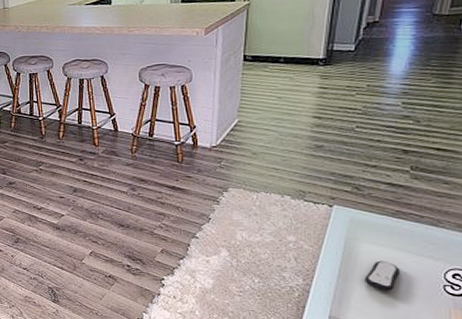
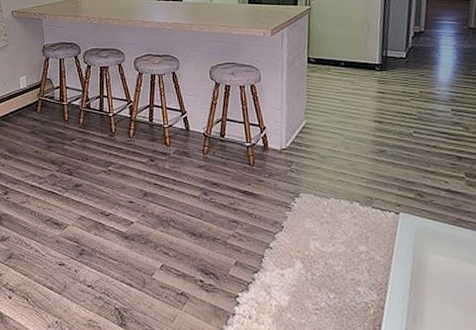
remote control: present [365,260,400,292] -> none [435,272,467,307]

